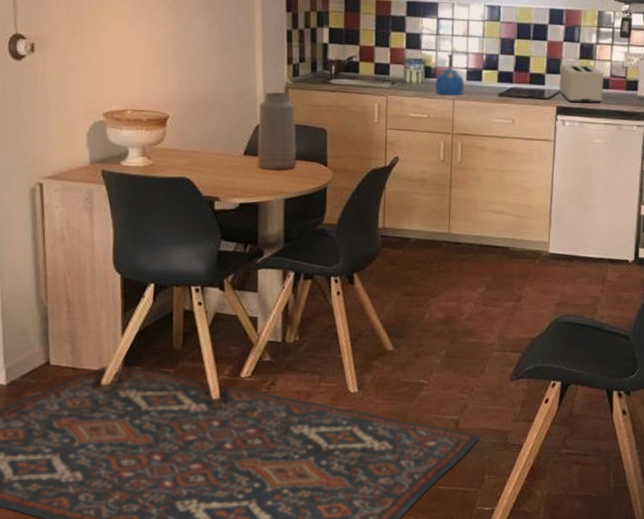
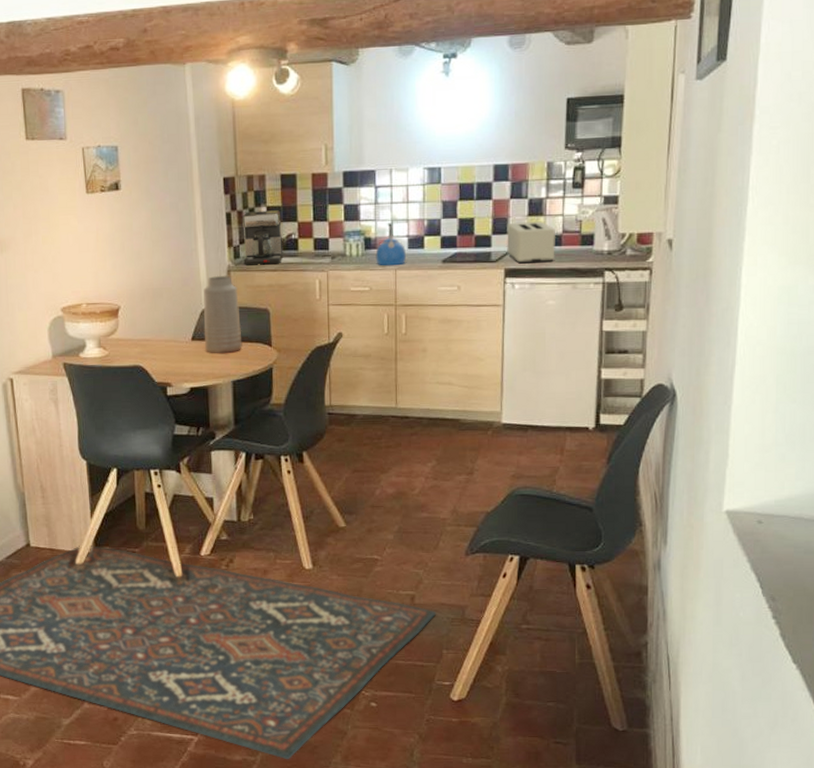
coffee maker: none [303,31,344,85] -> present [242,210,284,266]

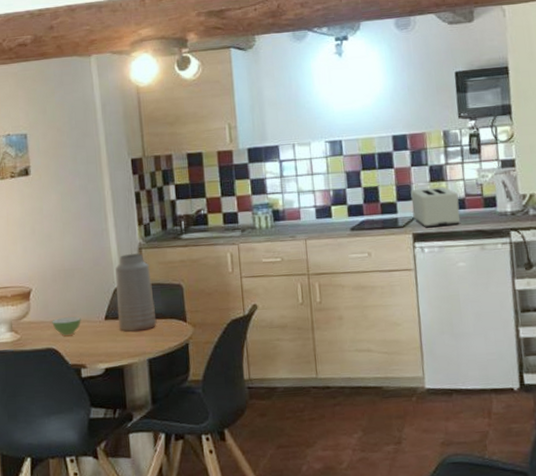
bowl: none [139,336,168,355] -> present [52,316,81,337]
coffee maker: present [242,210,284,266] -> none [151,187,194,243]
kettle: present [375,222,406,266] -> none [284,194,315,237]

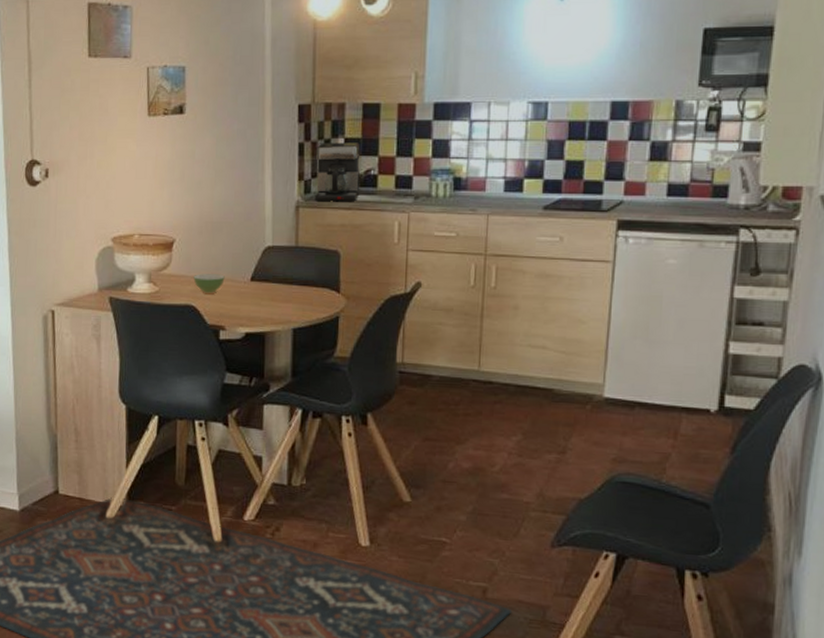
vase: present [115,253,157,332] -> none [264,211,308,297]
coffee maker: none [151,187,194,243] -> present [314,142,361,202]
toaster: present [410,186,461,228] -> none [621,167,681,216]

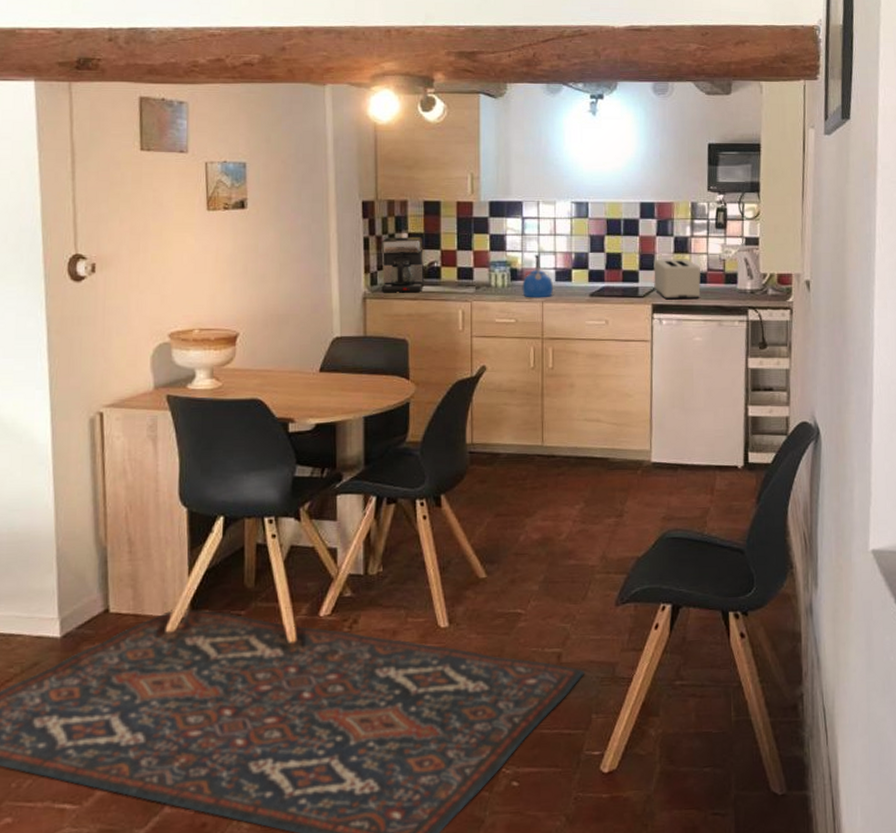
bowl: present [193,274,225,295] -> none [259,366,293,387]
kettle: none [465,161,501,210] -> present [522,254,553,298]
toaster: none [621,167,681,216] -> present [653,259,701,300]

